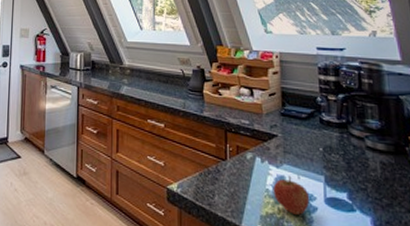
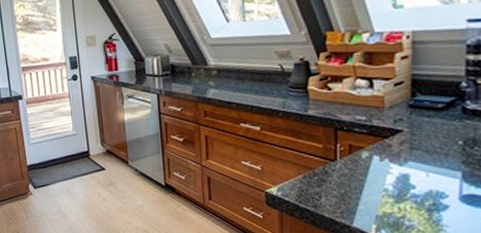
apple: present [273,175,310,215] -> none [393,173,440,213]

